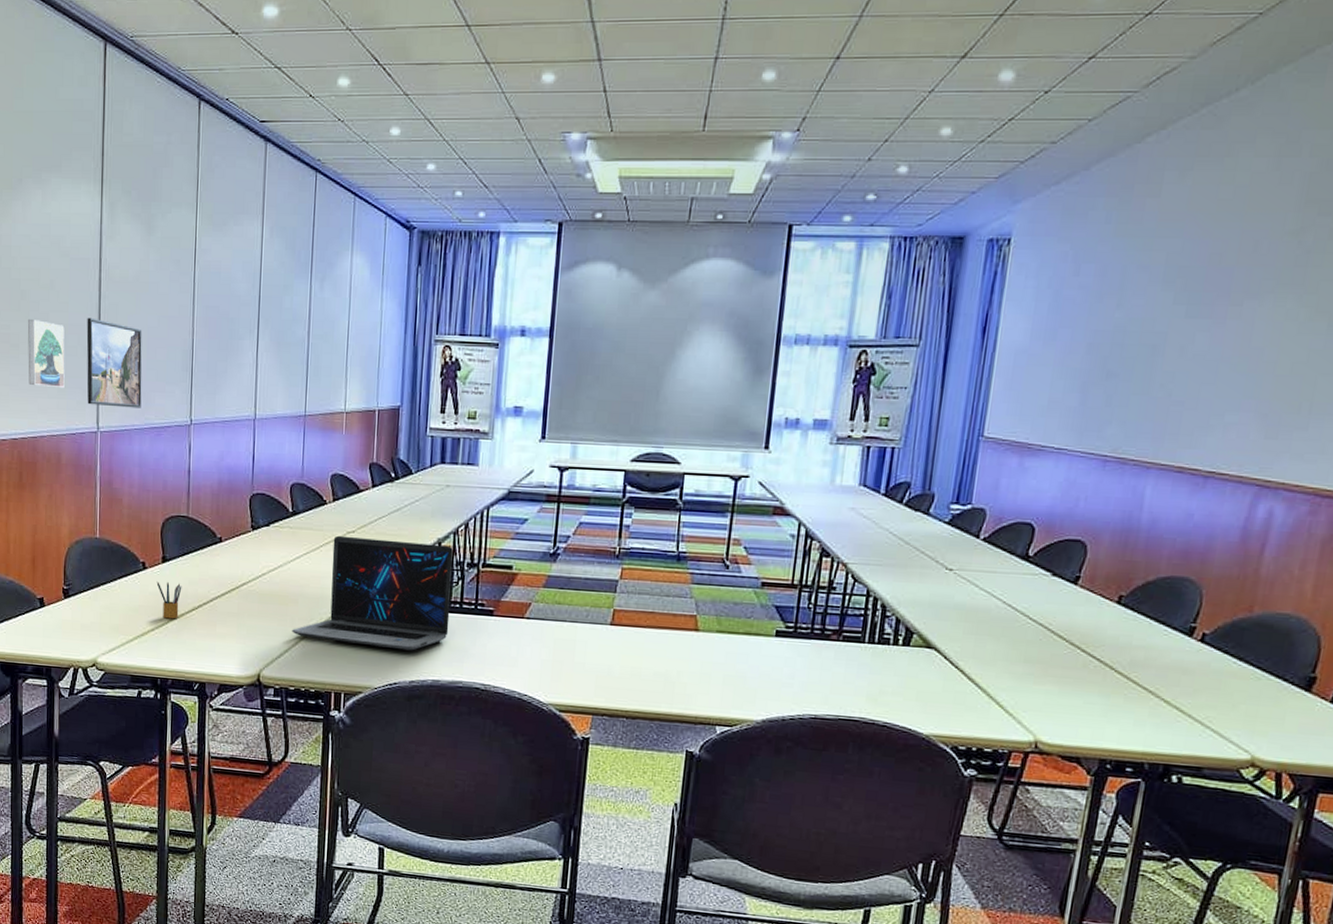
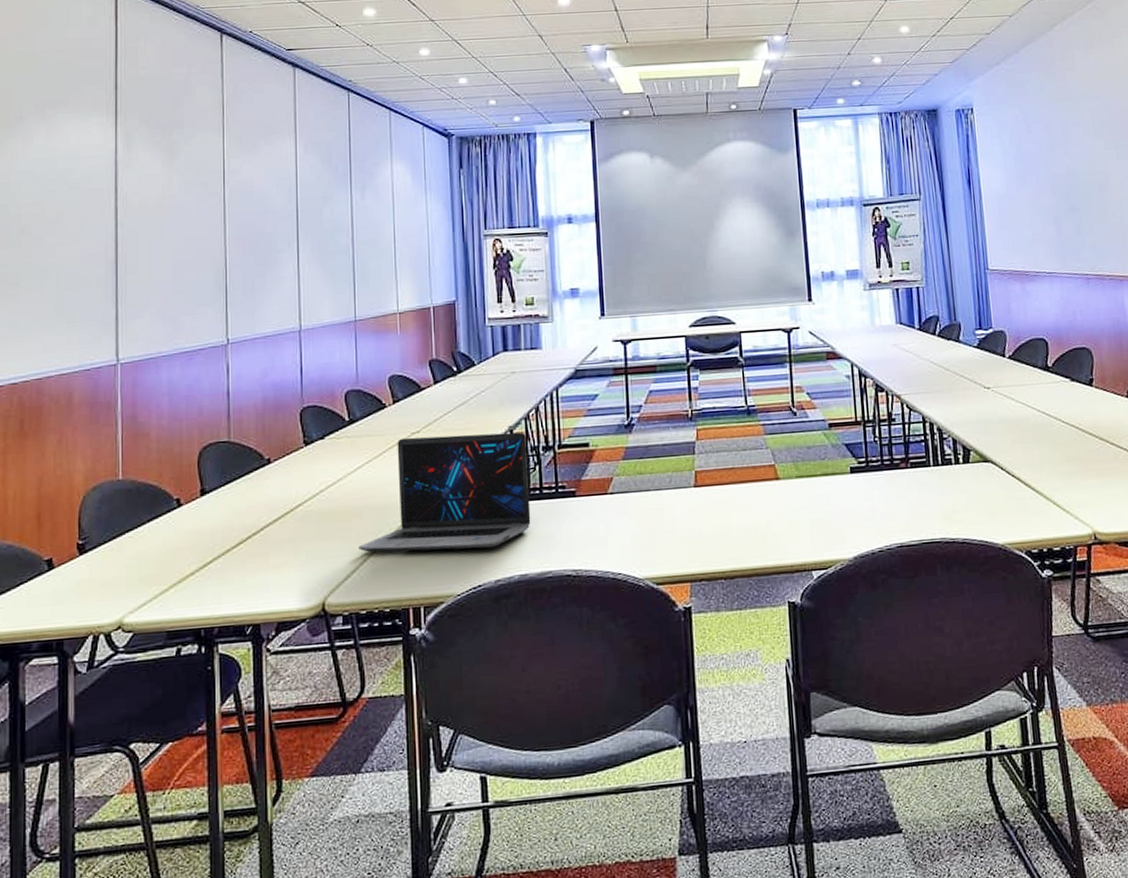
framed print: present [27,318,65,389] -> none [29,254,76,324]
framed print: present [86,317,142,408] -> none [101,247,169,337]
pencil box: present [156,581,182,619] -> none [195,516,226,559]

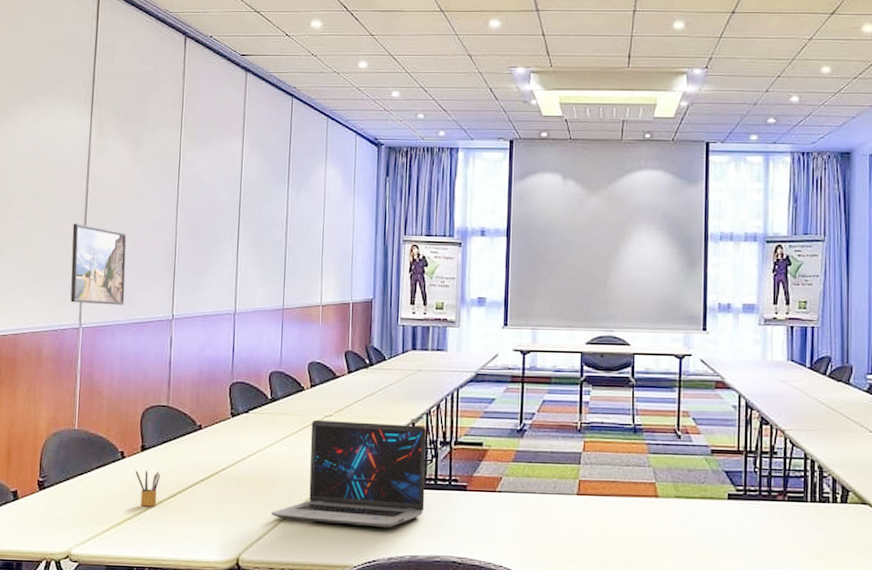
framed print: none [101,247,169,337] -> present [70,223,127,305]
pencil box: none [195,516,226,559] -> present [135,470,161,507]

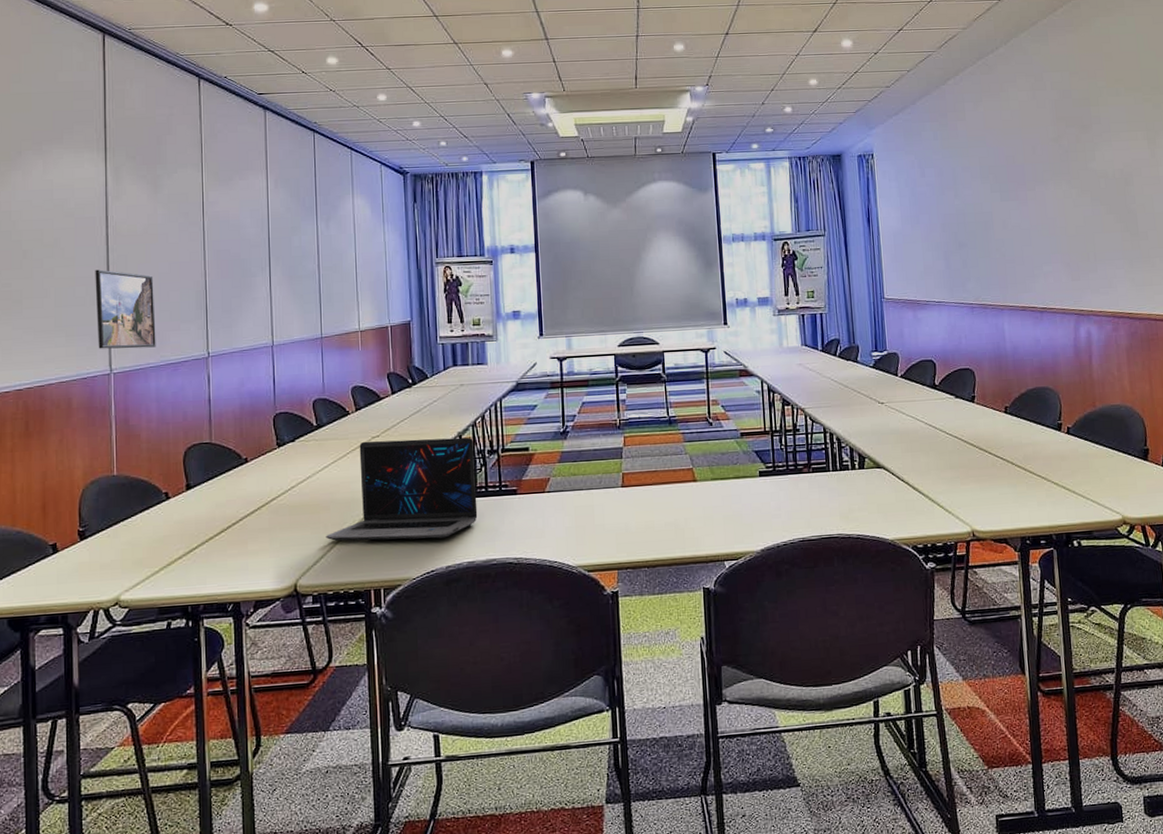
pencil box: present [135,470,161,507] -> none [181,508,209,545]

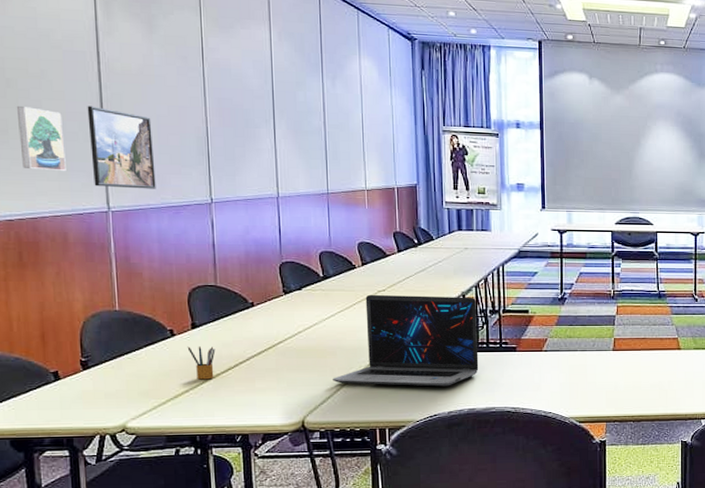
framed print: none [30,275,73,337] -> present [16,105,66,172]
pencil box: none [181,508,209,545] -> present [187,346,216,380]

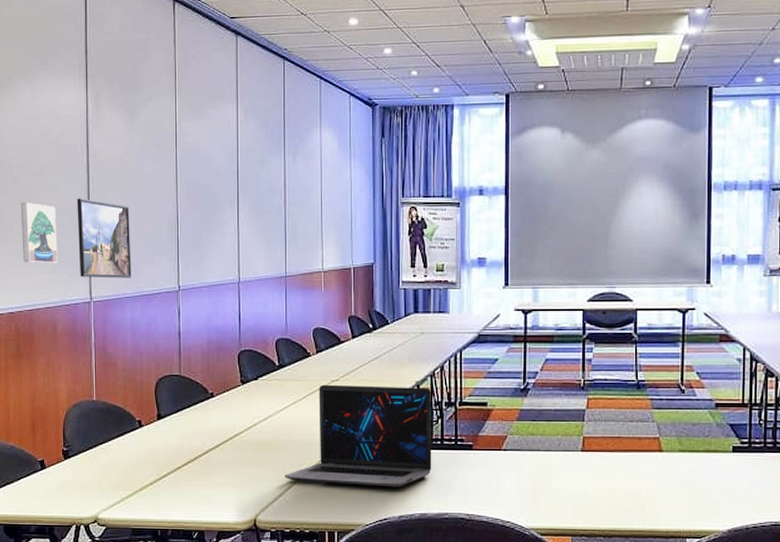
pencil box: present [187,346,216,380] -> none [153,438,178,473]

